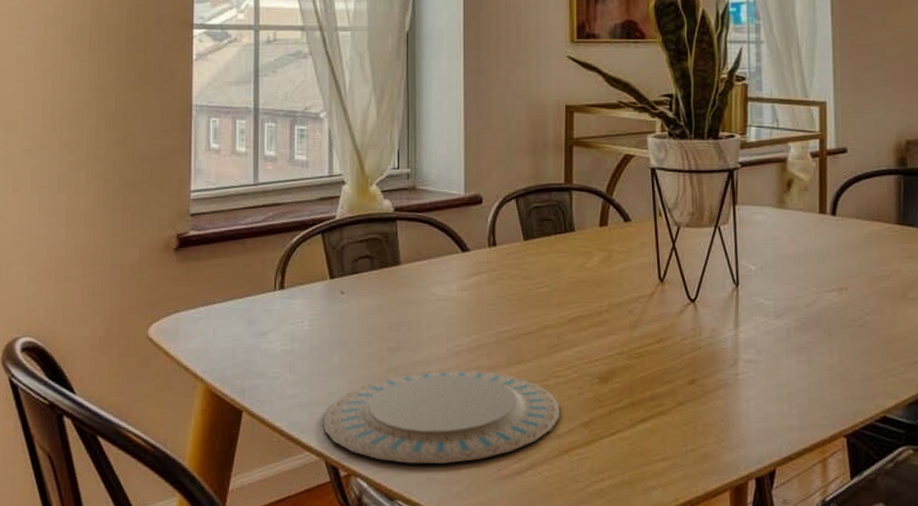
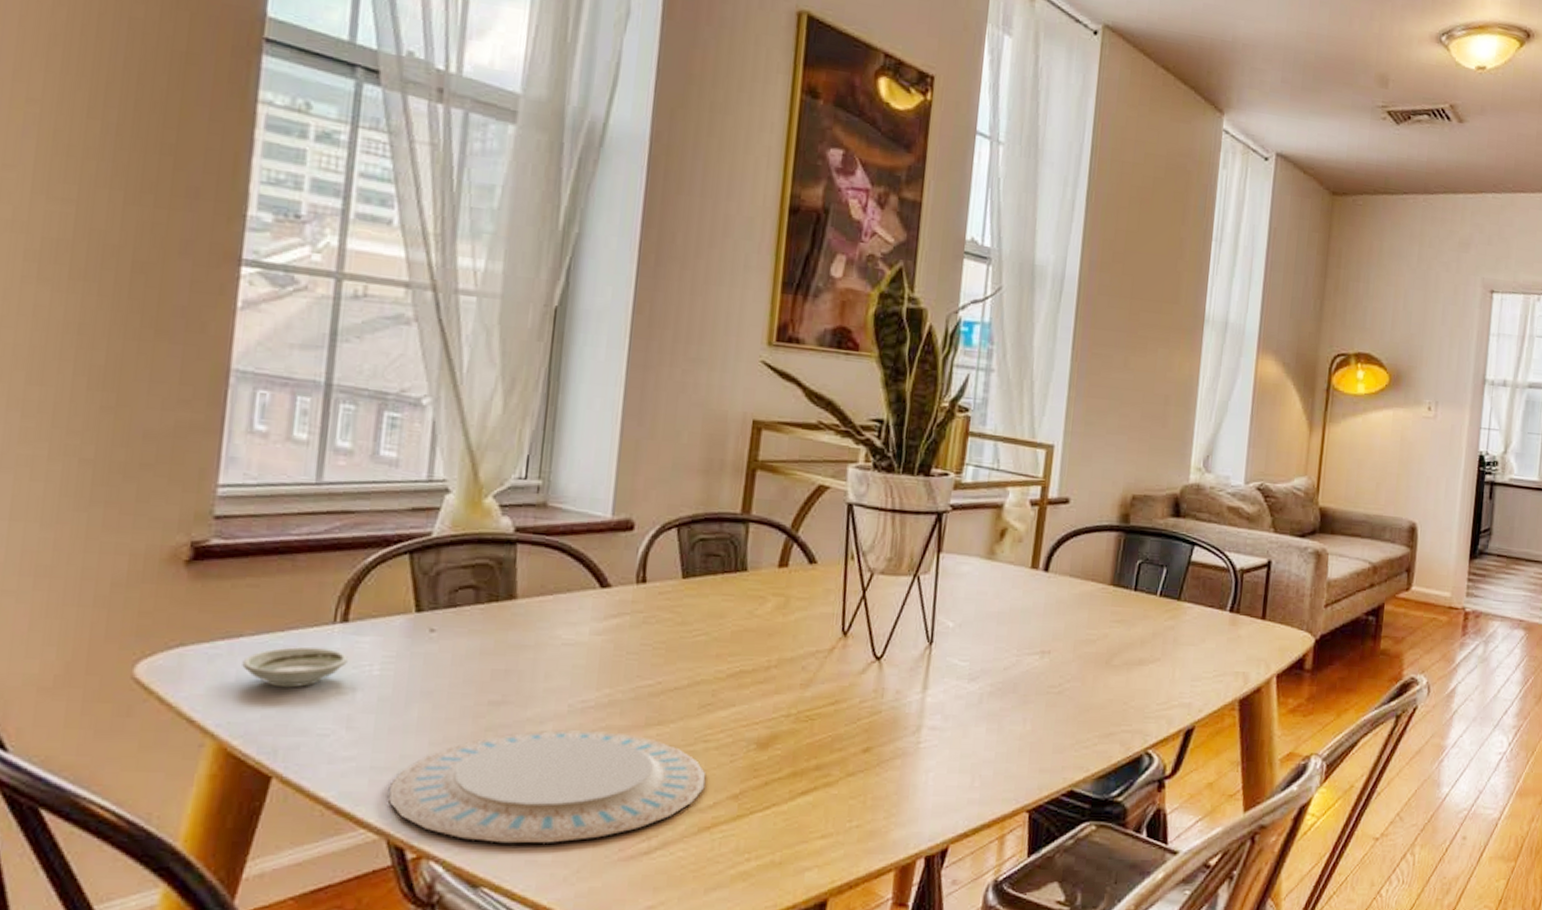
saucer: none [216,310,286,342] -> present [242,647,348,688]

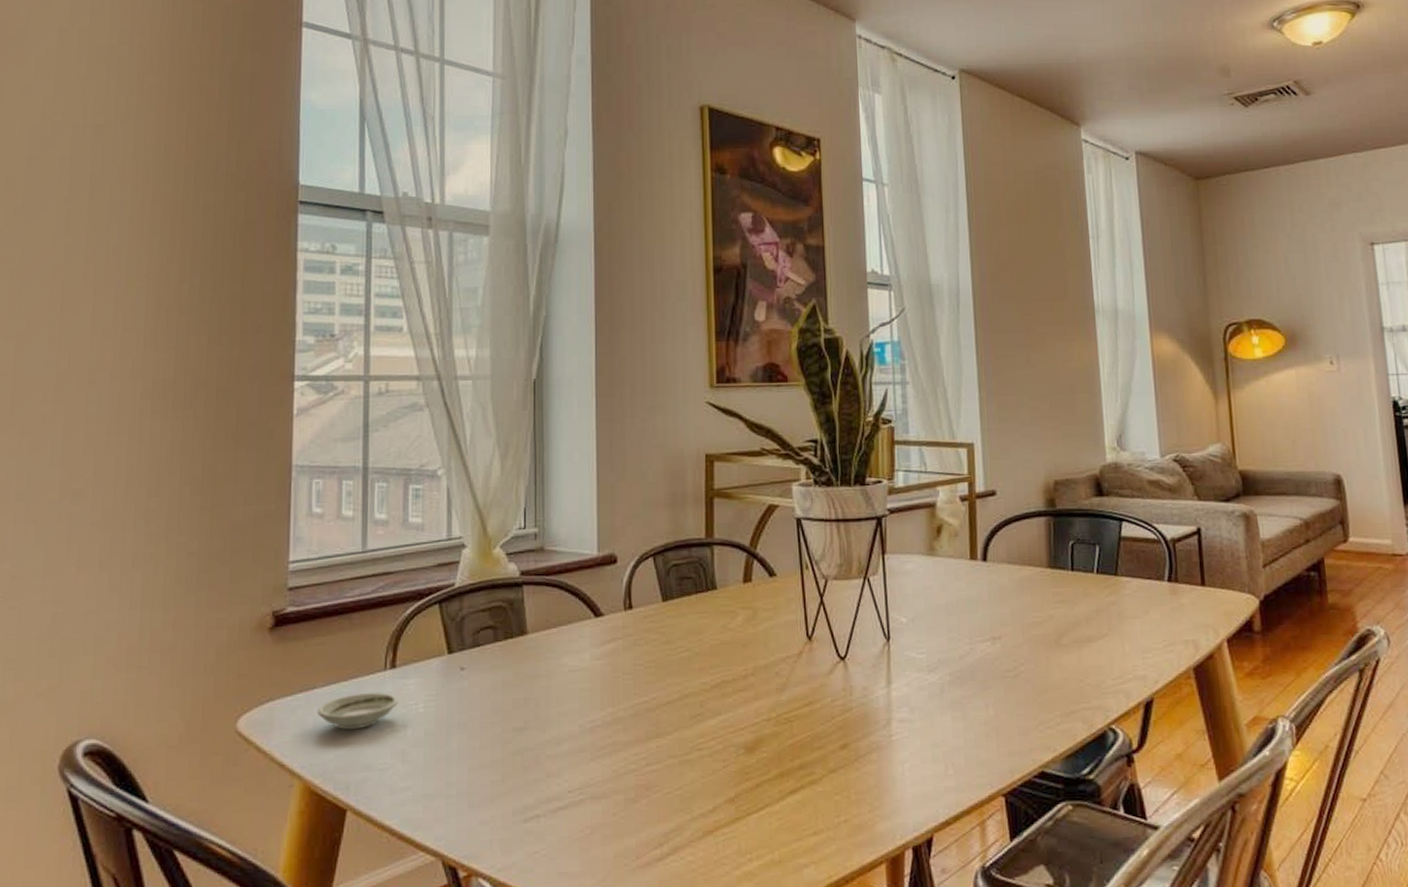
plate: present [389,730,706,844] -> none [441,747,704,858]

